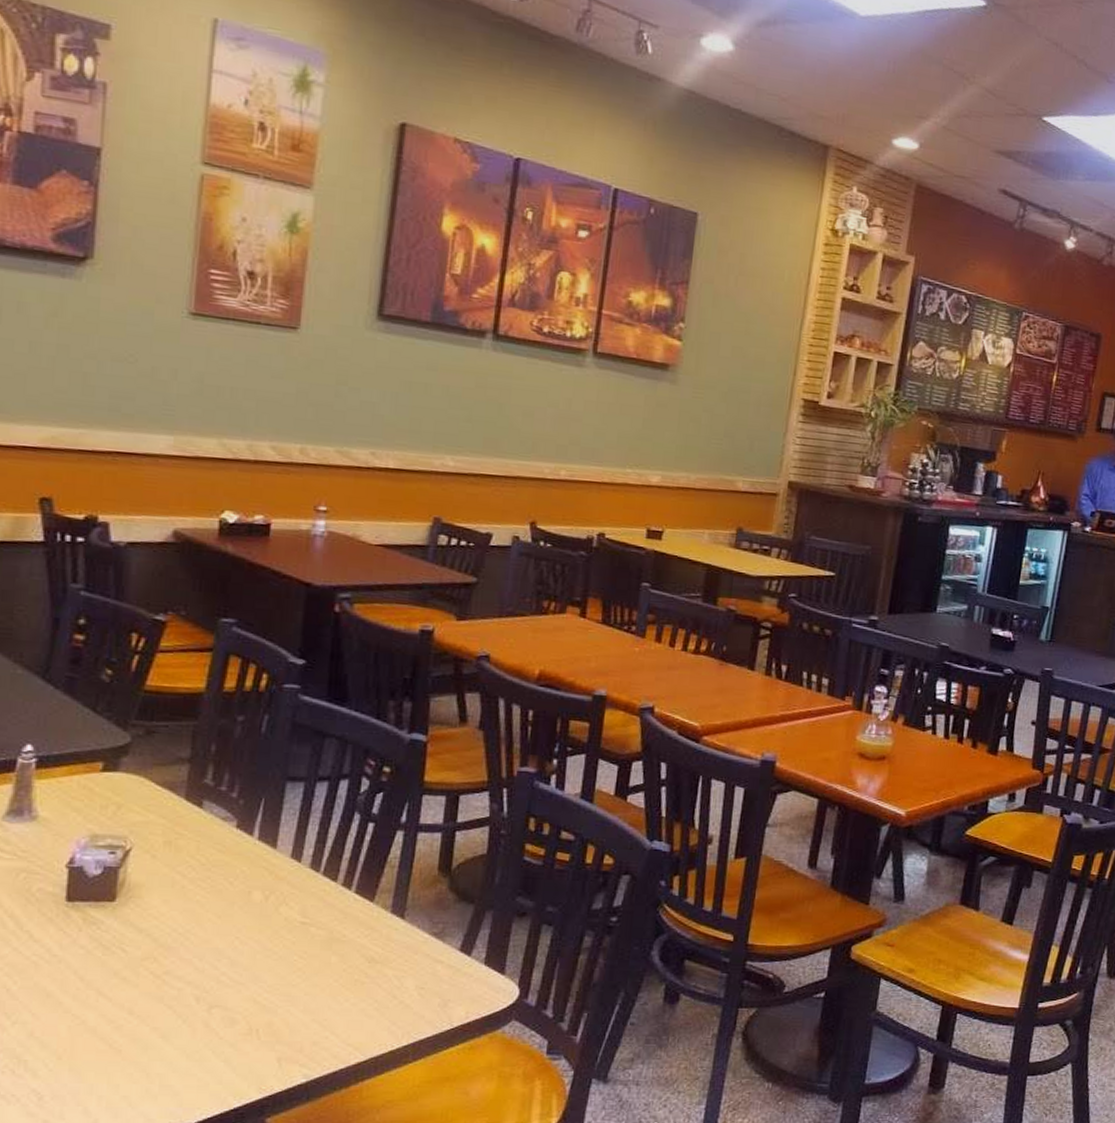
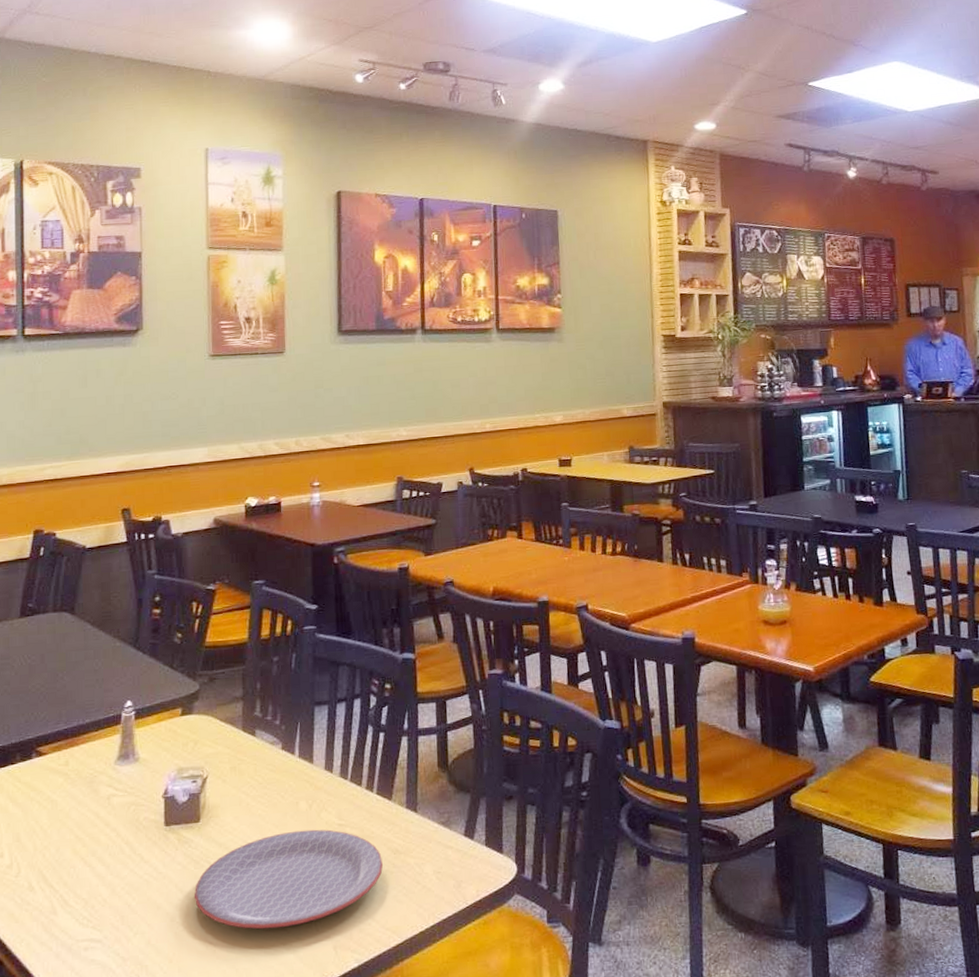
plate: none [98,924,353,1032] -> present [194,829,383,929]

